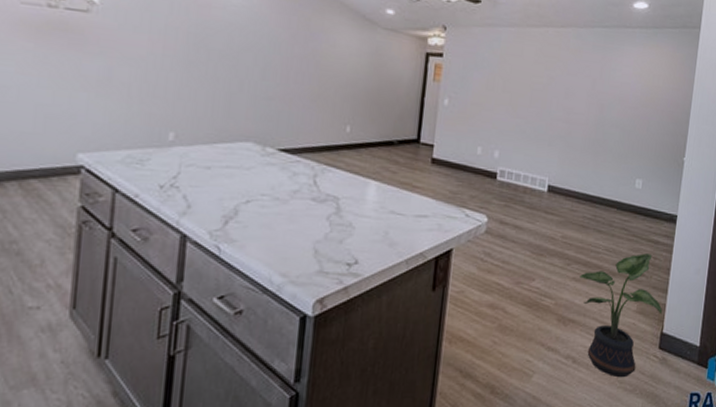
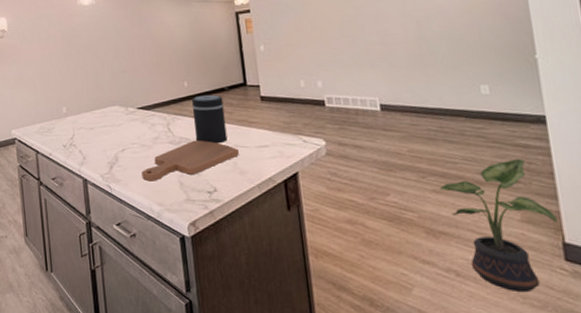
cutting board: none [266,199,394,246] -> present [141,140,239,182]
cylinder: none [345,146,389,208] -> present [191,94,228,144]

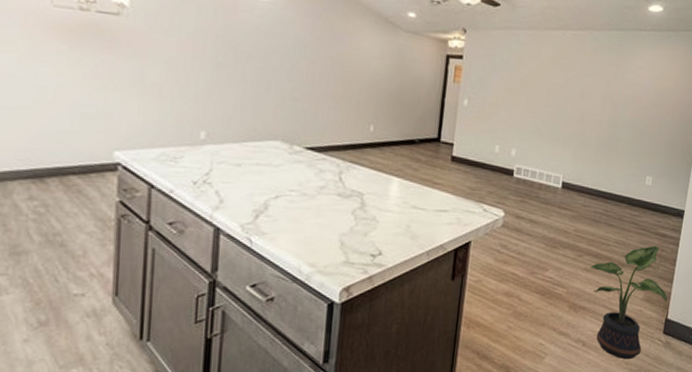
cutting board: present [141,140,239,182] -> none [295,195,415,238]
cylinder: present [191,94,228,144] -> none [369,144,411,203]

